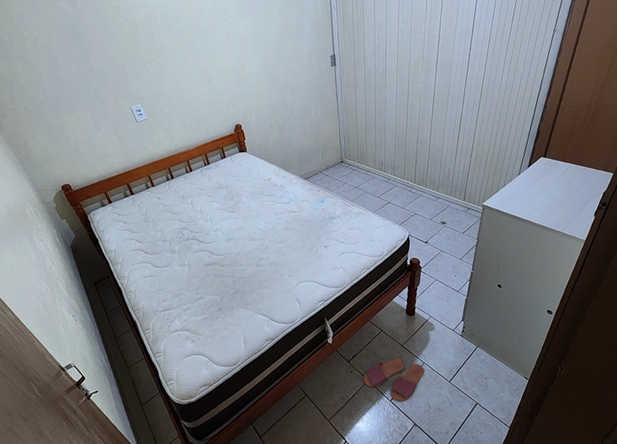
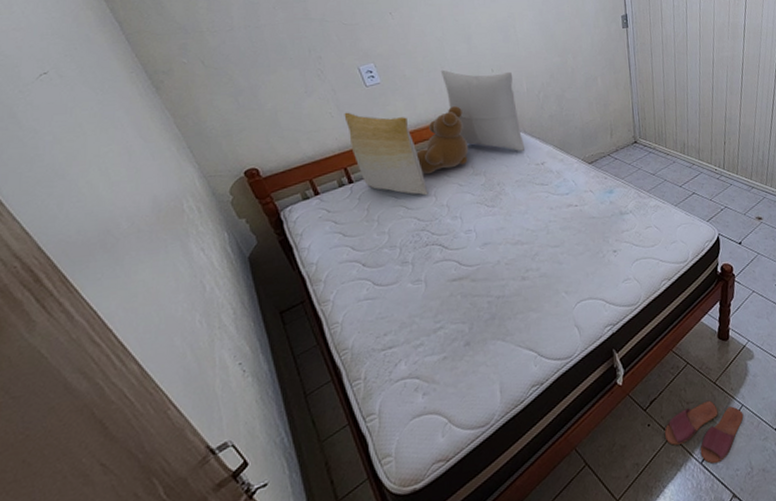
pillow: none [123,142,187,204] -> present [344,112,428,196]
teddy bear: none [176,136,214,188] -> present [416,106,469,175]
pillow: none [190,107,255,170] -> present [440,69,524,151]

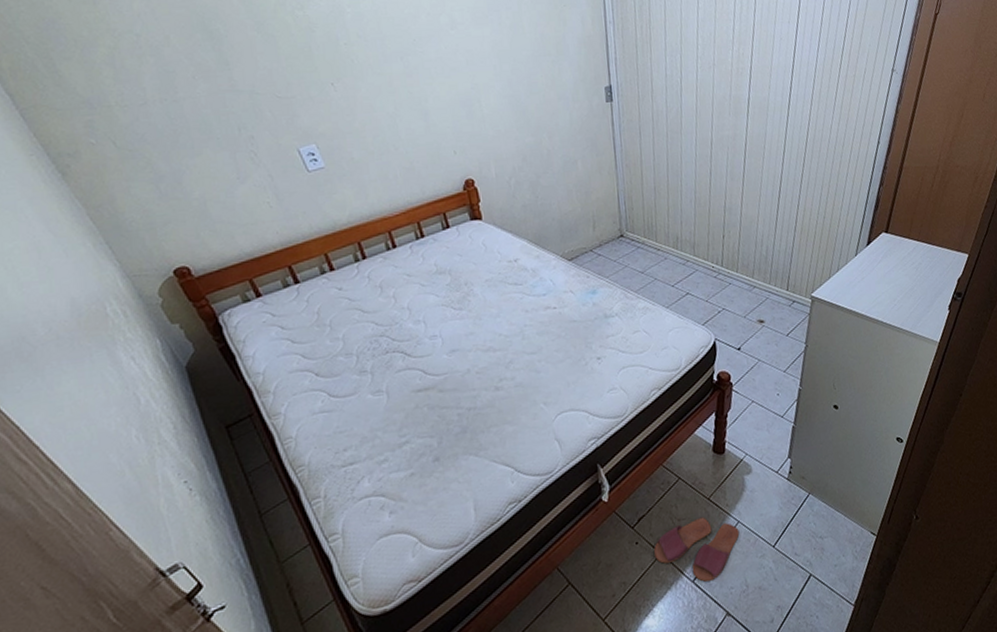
pillow: present [344,112,428,196] -> none [284,201,386,297]
teddy bear: present [416,106,469,175] -> none [370,194,431,273]
pillow: present [440,69,524,151] -> none [394,151,494,247]

